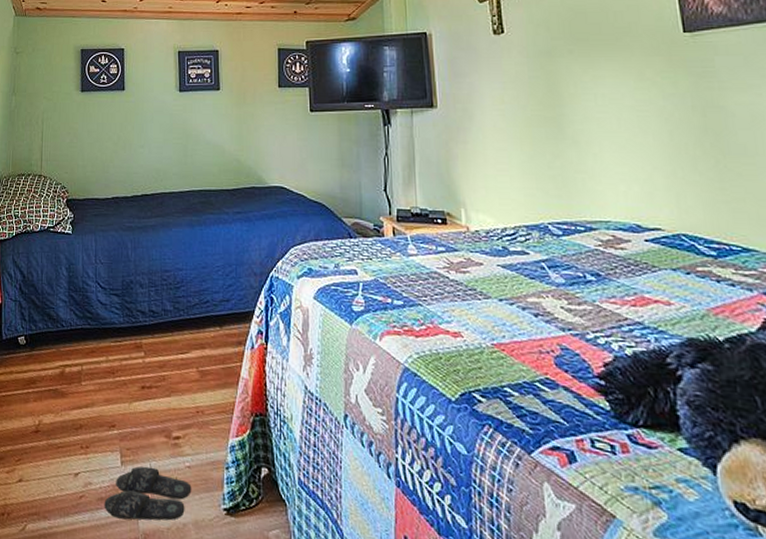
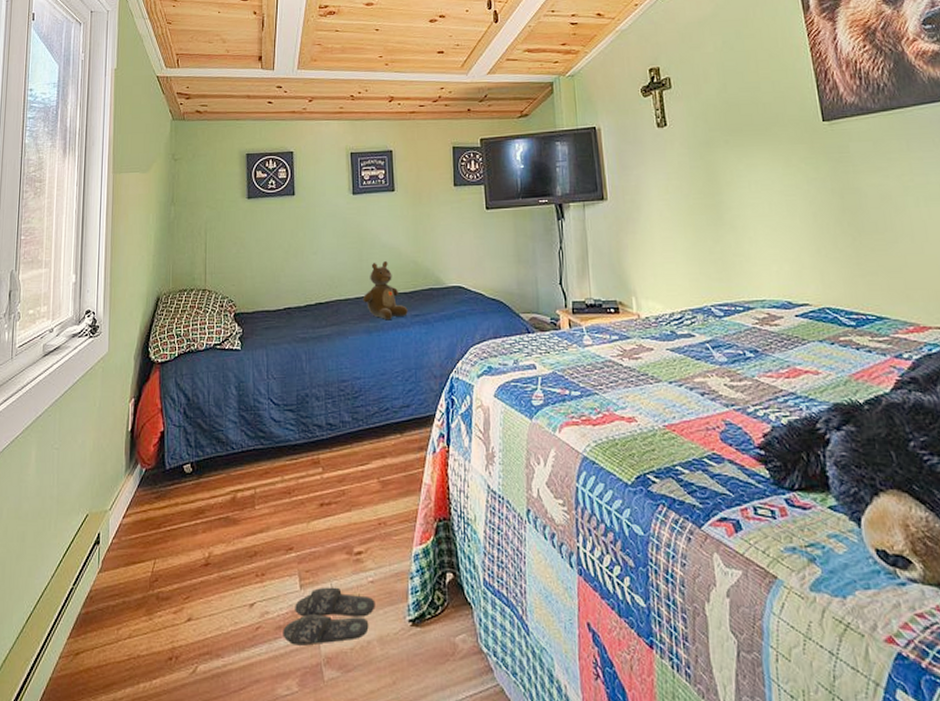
teddy bear: none [186,157,230,216] -> present [362,260,408,321]

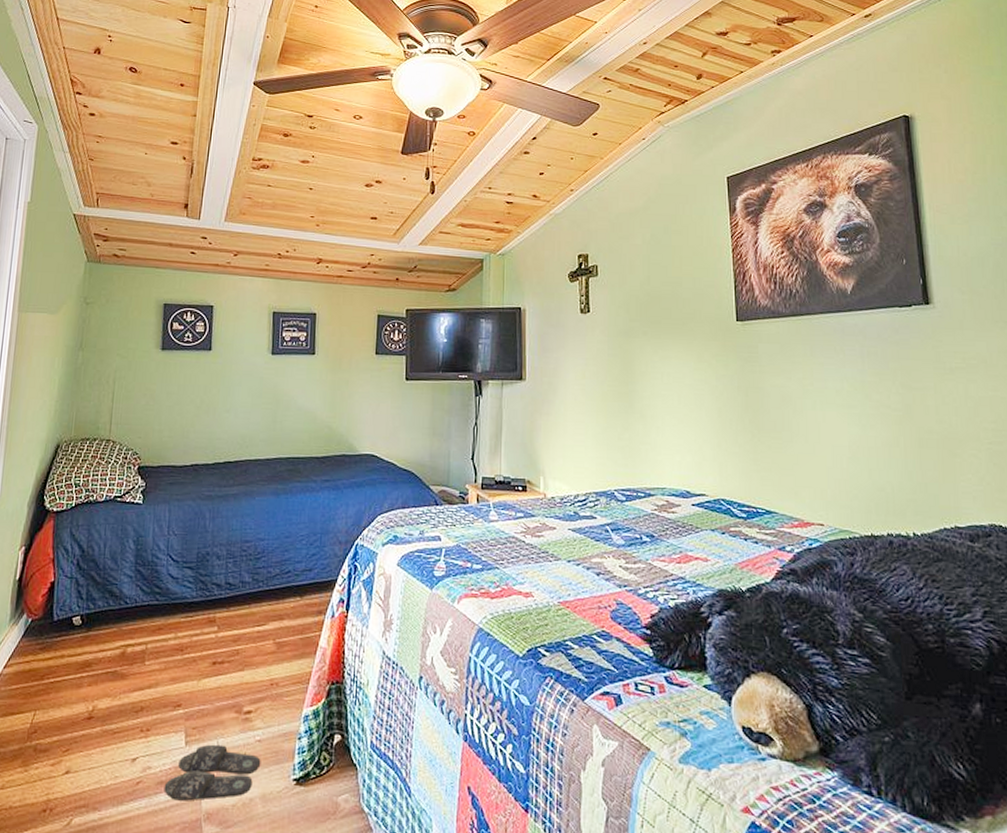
teddy bear: present [362,260,408,321] -> none [273,423,318,484]

